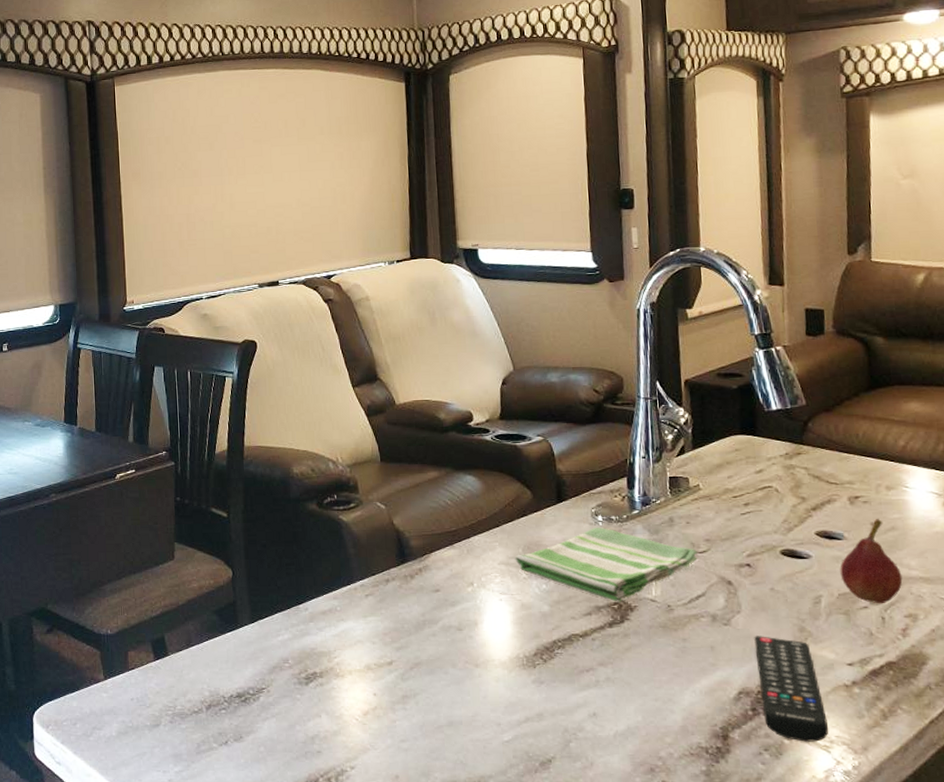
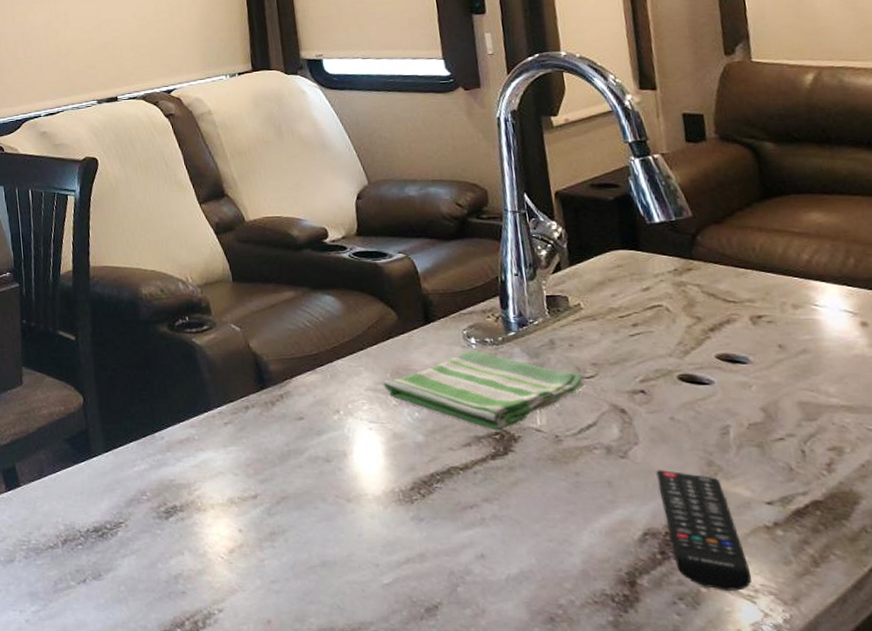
fruit: present [840,518,903,604] -> none [747,339,822,436]

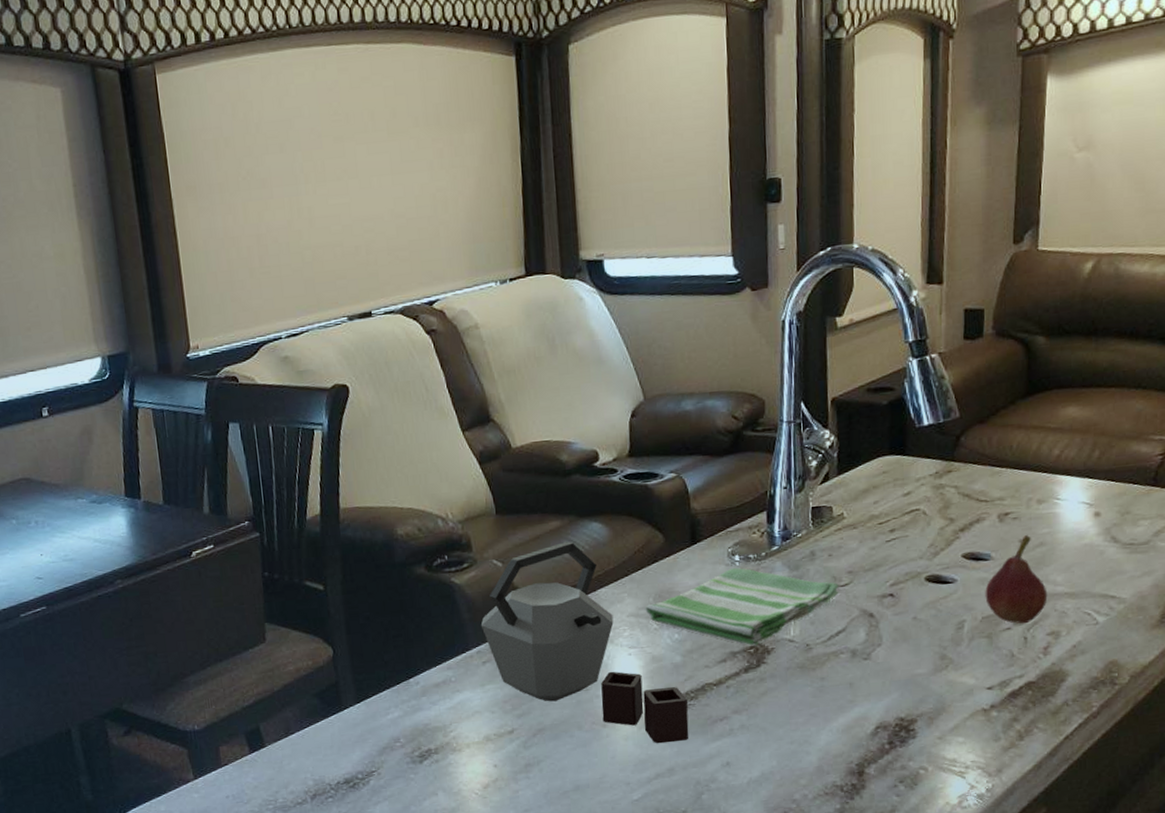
kettle: none [221,311,439,526] -> present [480,541,689,744]
remote control: present [656,470,752,591] -> none [894,667,965,770]
fruit: none [747,339,822,436] -> present [985,534,1048,624]

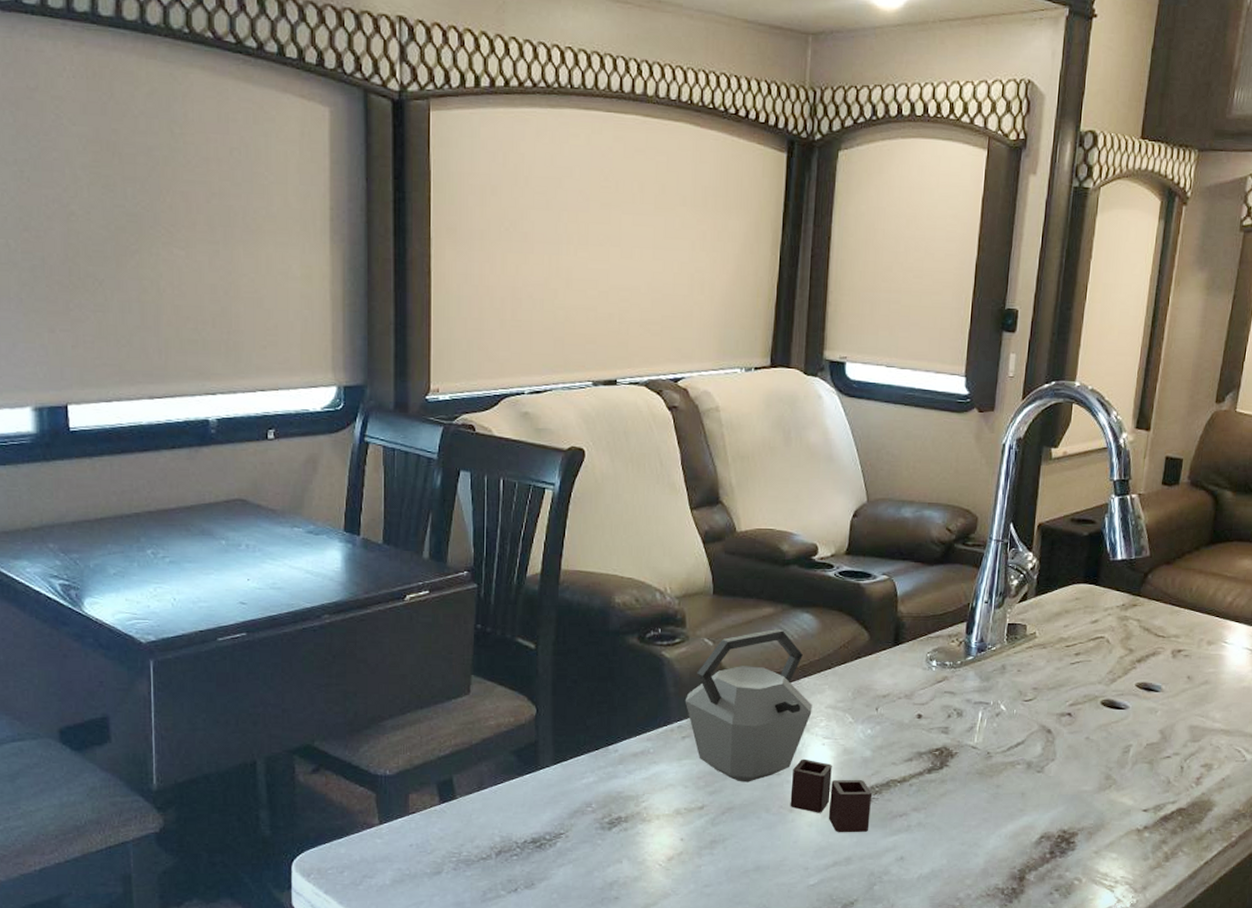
dish towel: present [645,567,840,646] -> none [843,672,1025,748]
fruit: present [985,534,1048,624] -> none [1151,671,1206,754]

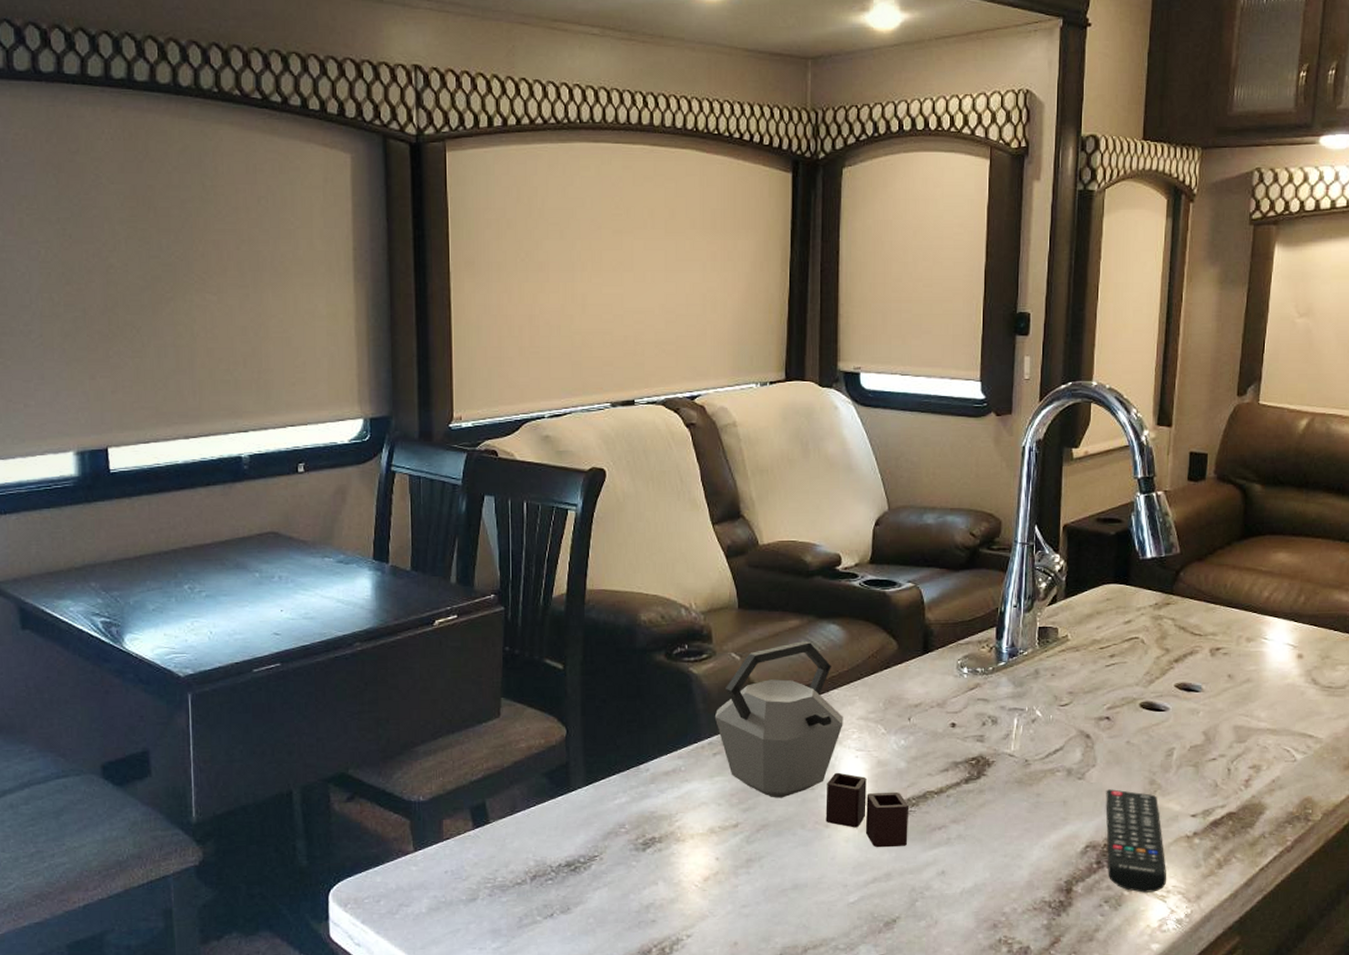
remote control: none [1060,783,1116,882] -> present [1106,789,1167,893]

